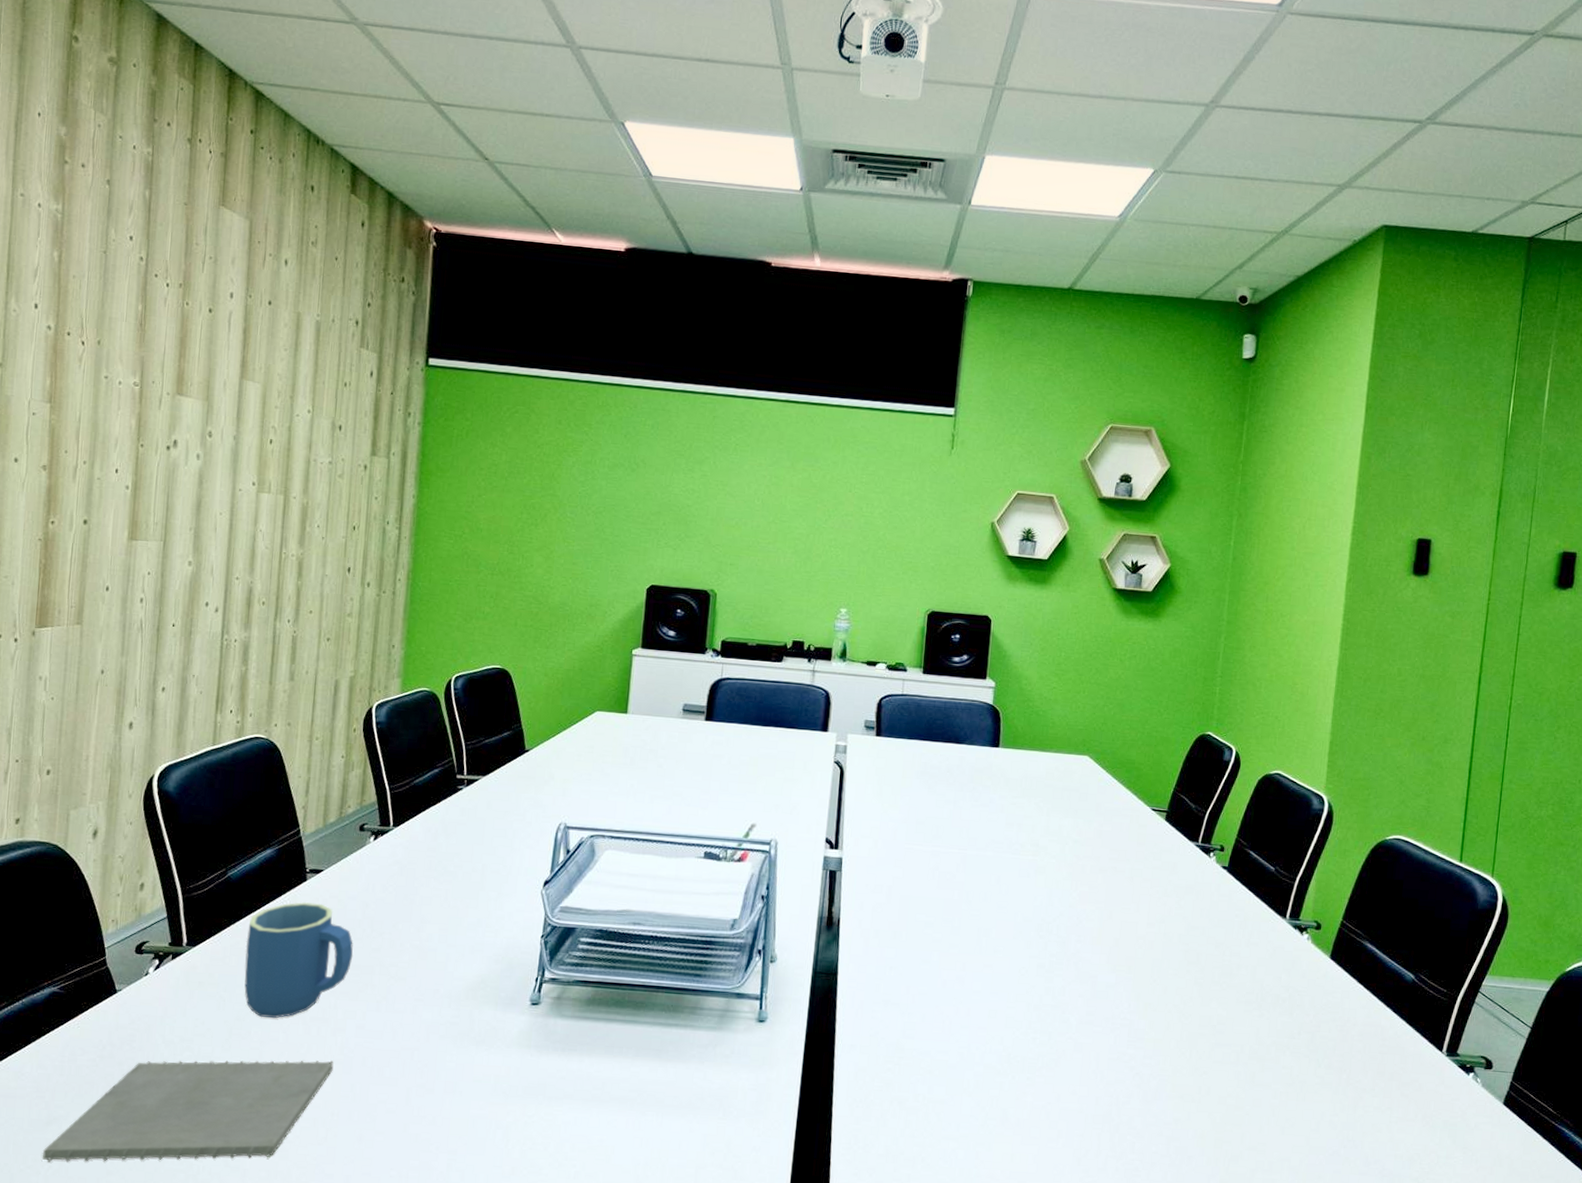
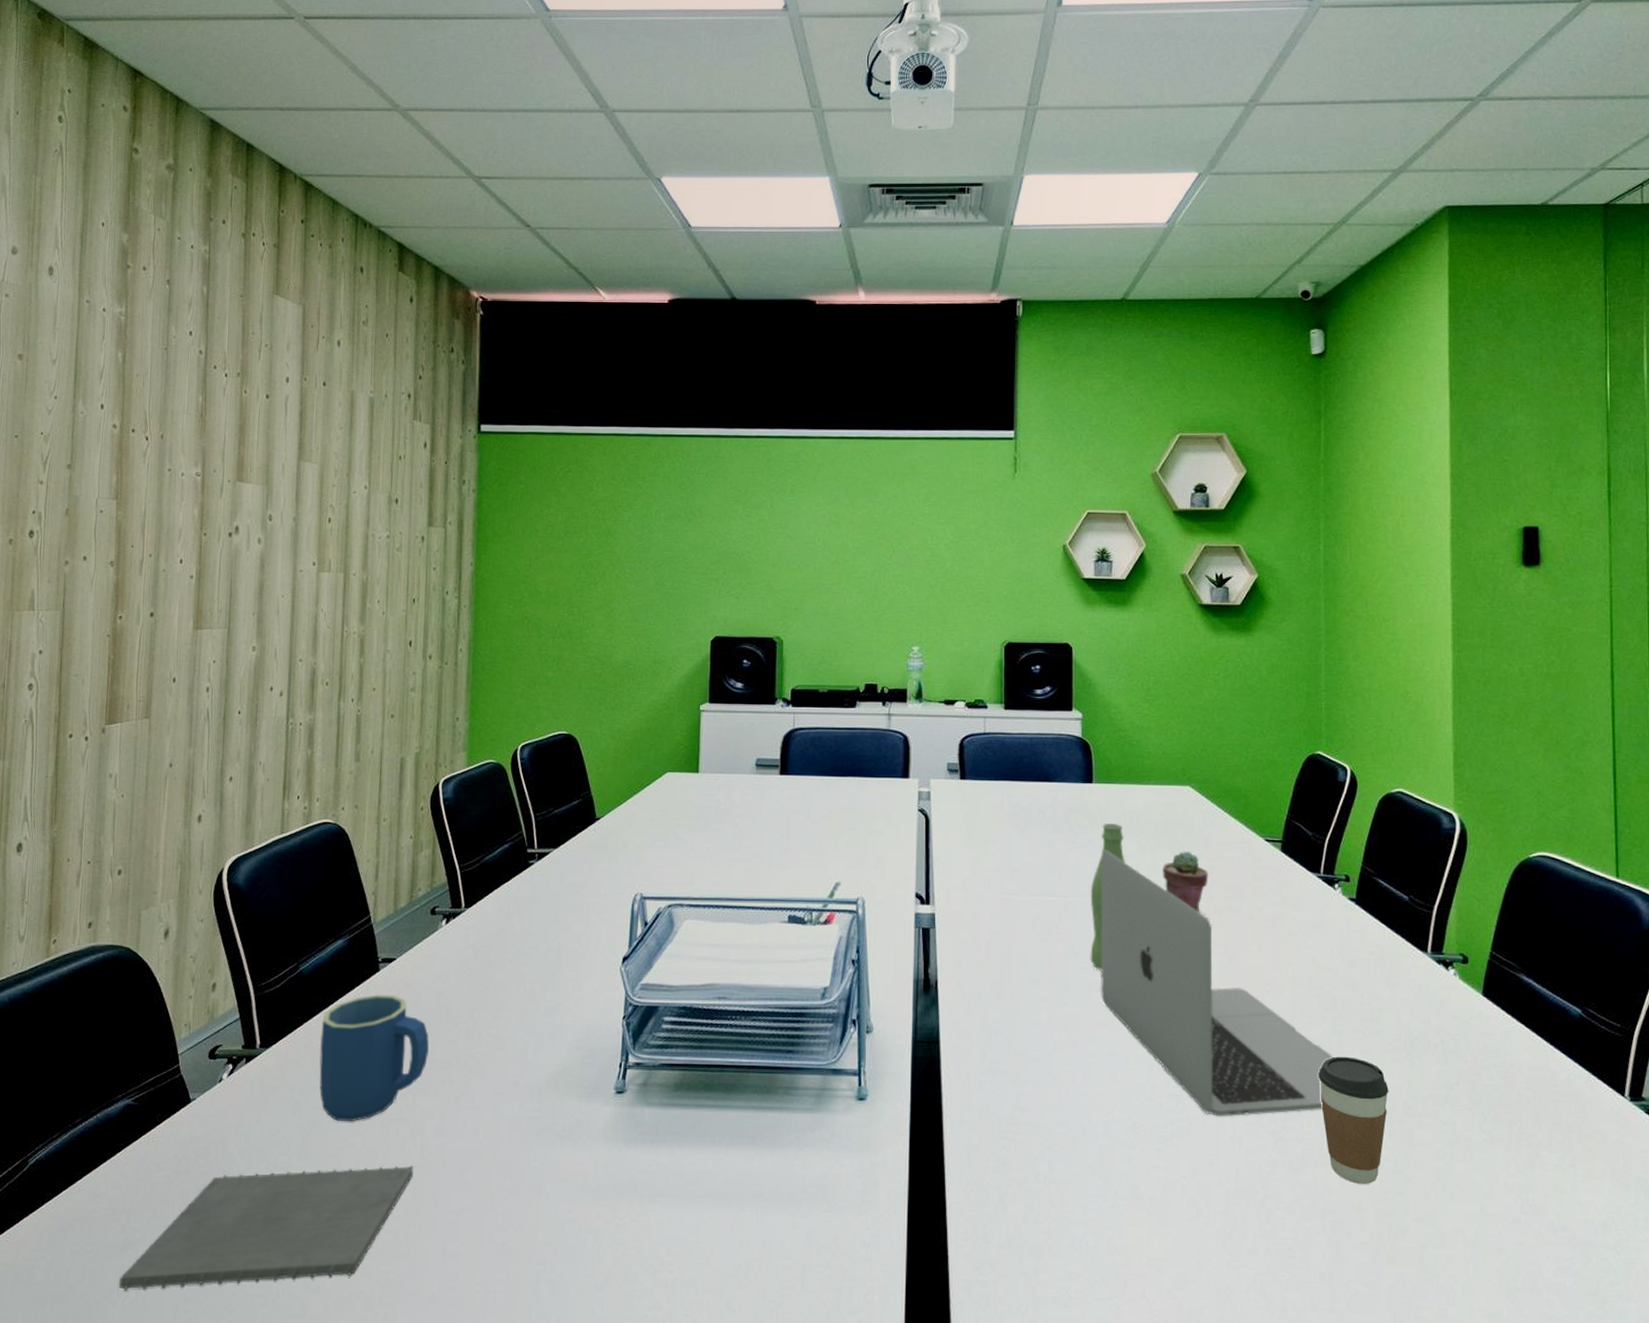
bottle: none [982,785,1023,918] -> present [1090,824,1125,970]
laptop: none [989,809,1193,1053] -> present [1100,849,1334,1117]
potted succulent: none [1055,815,1098,871] -> present [1162,851,1209,913]
coffee cup: none [1177,1005,1239,1116] -> present [1318,1056,1389,1184]

